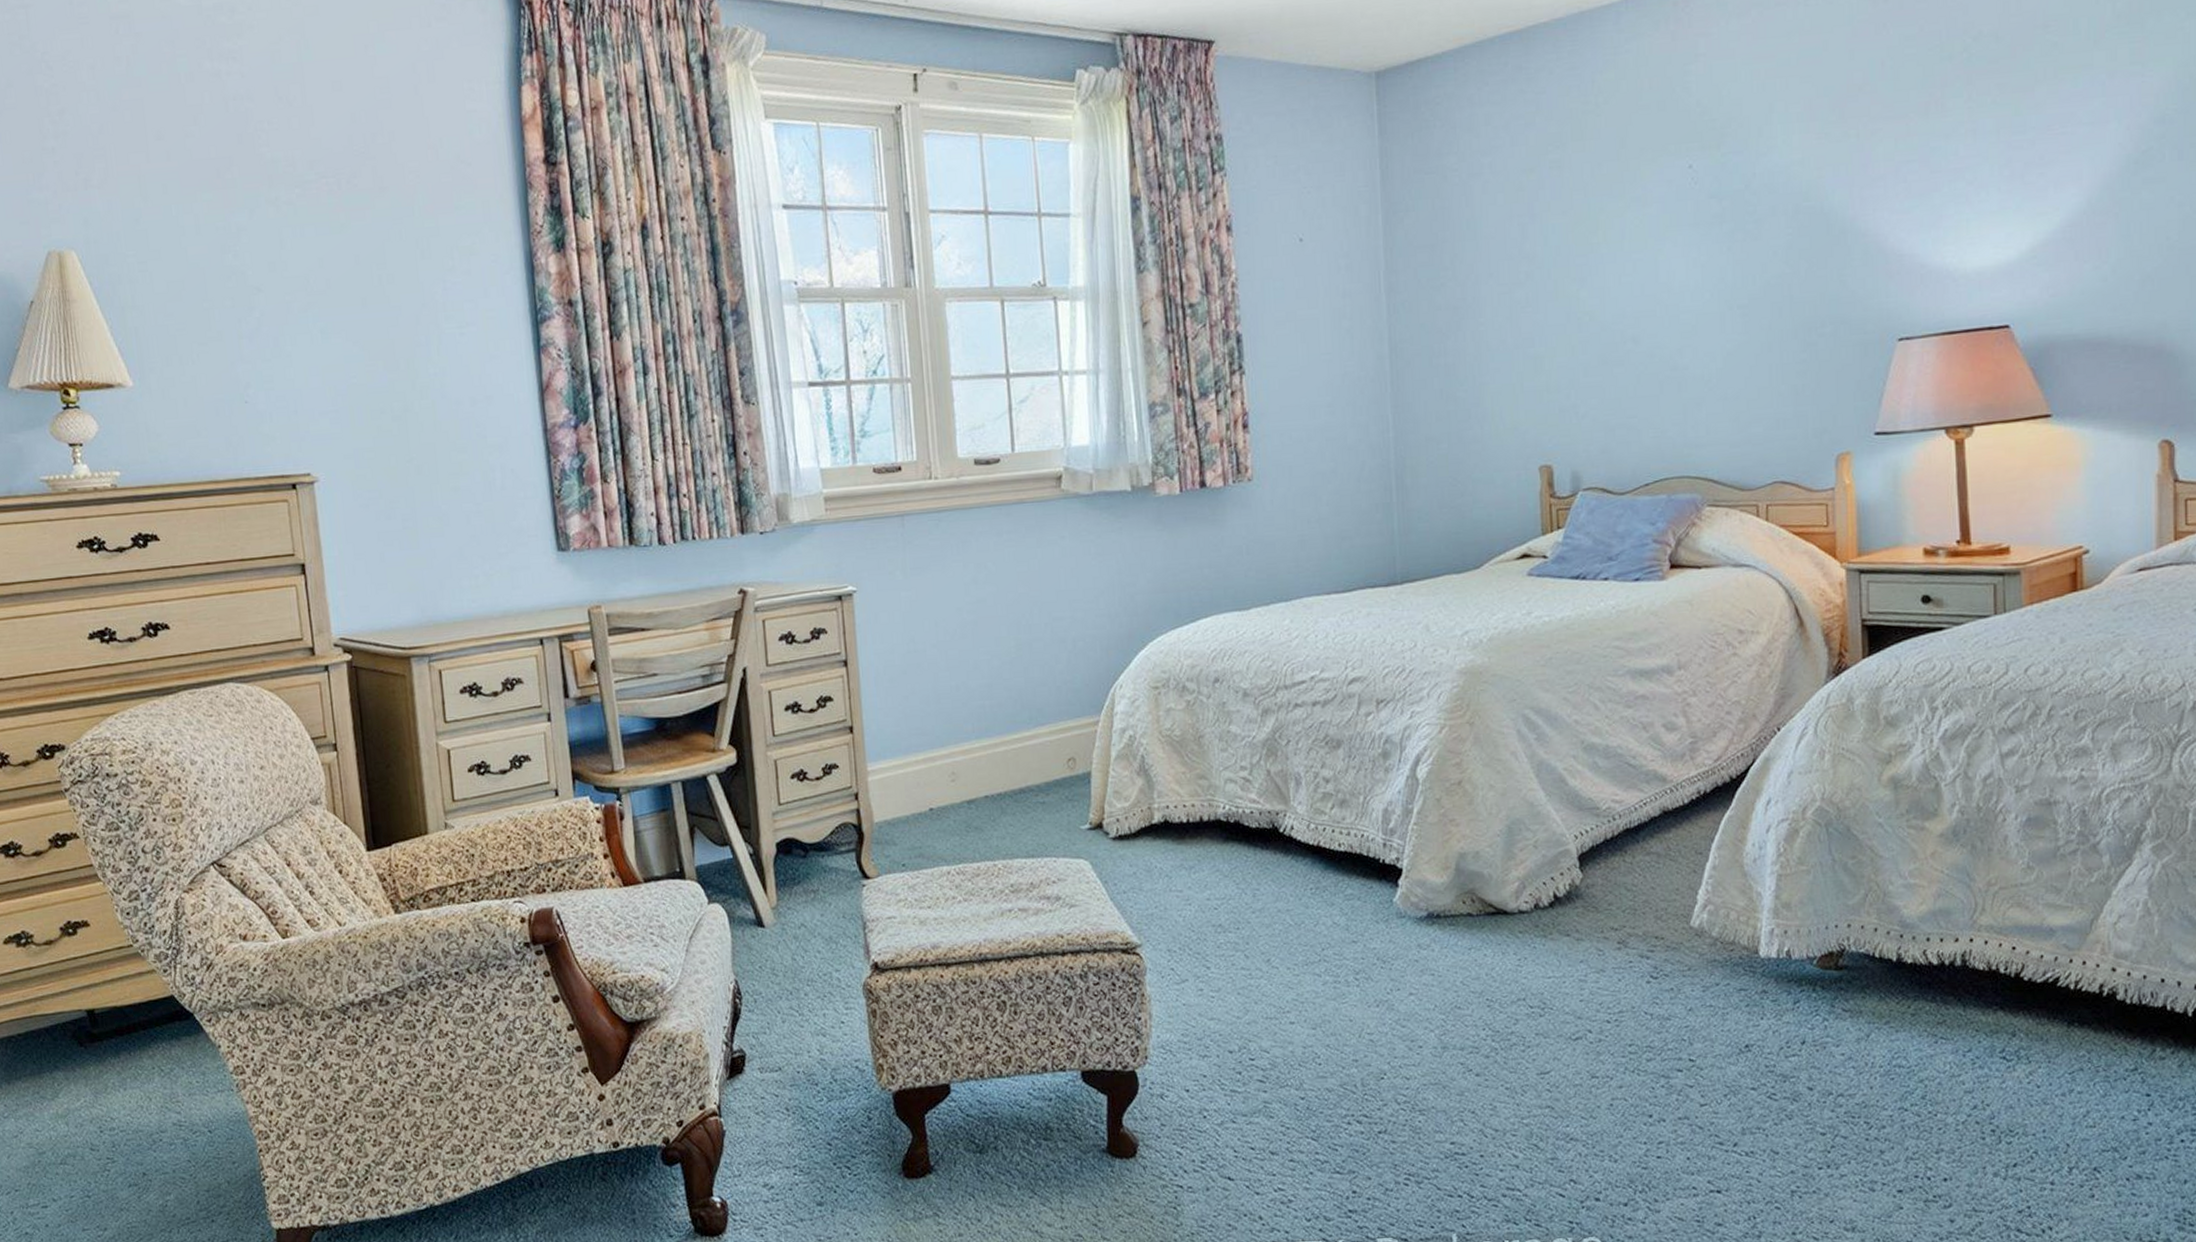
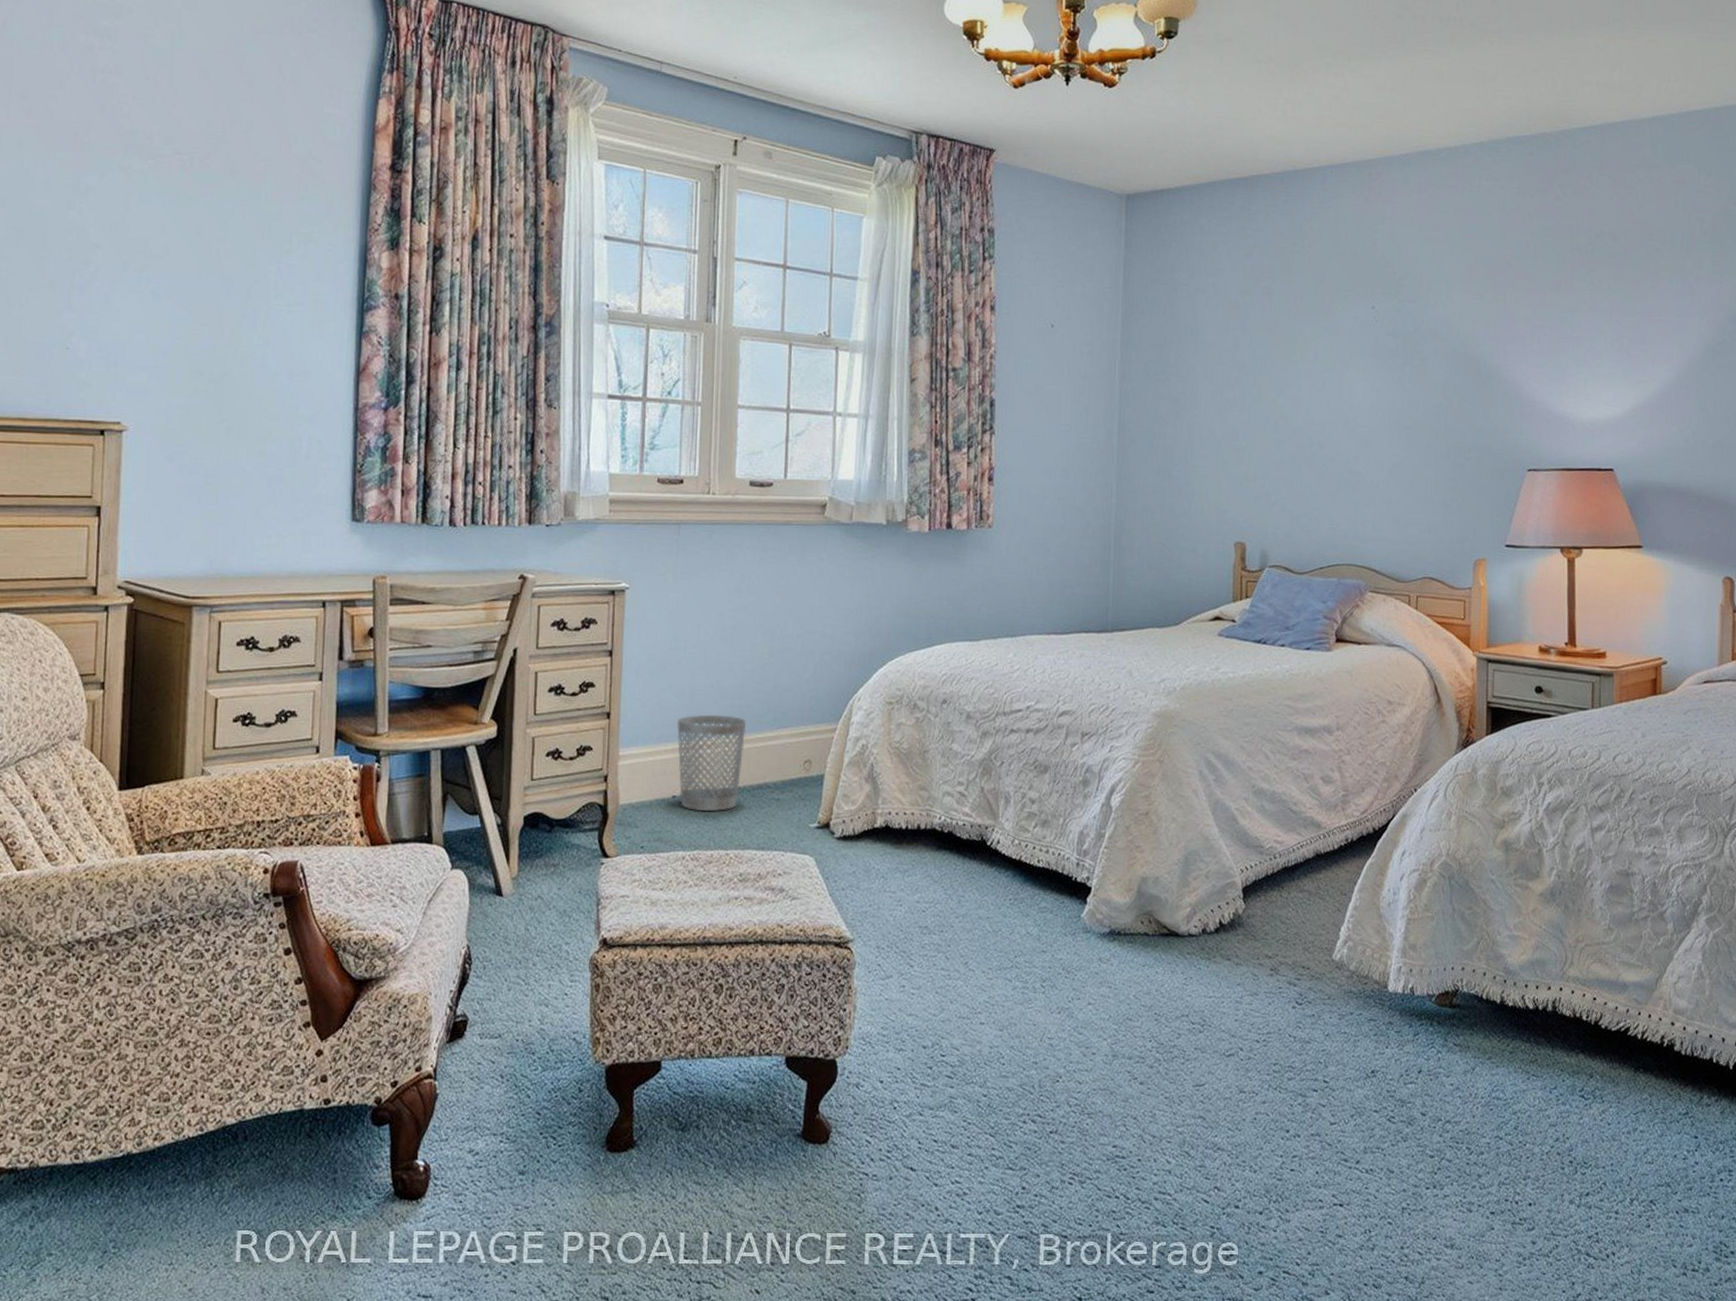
wastebasket: none [924,717,1001,823] -> present [676,714,746,812]

